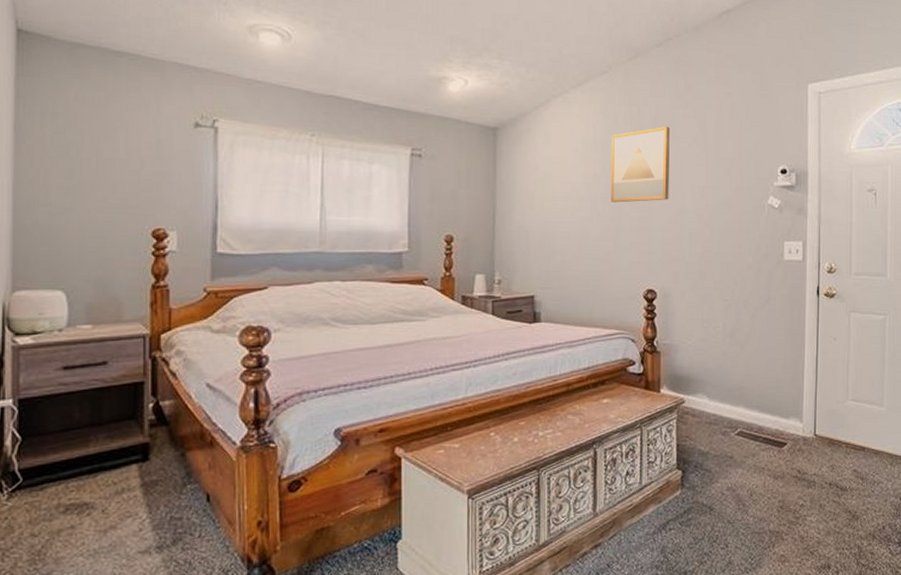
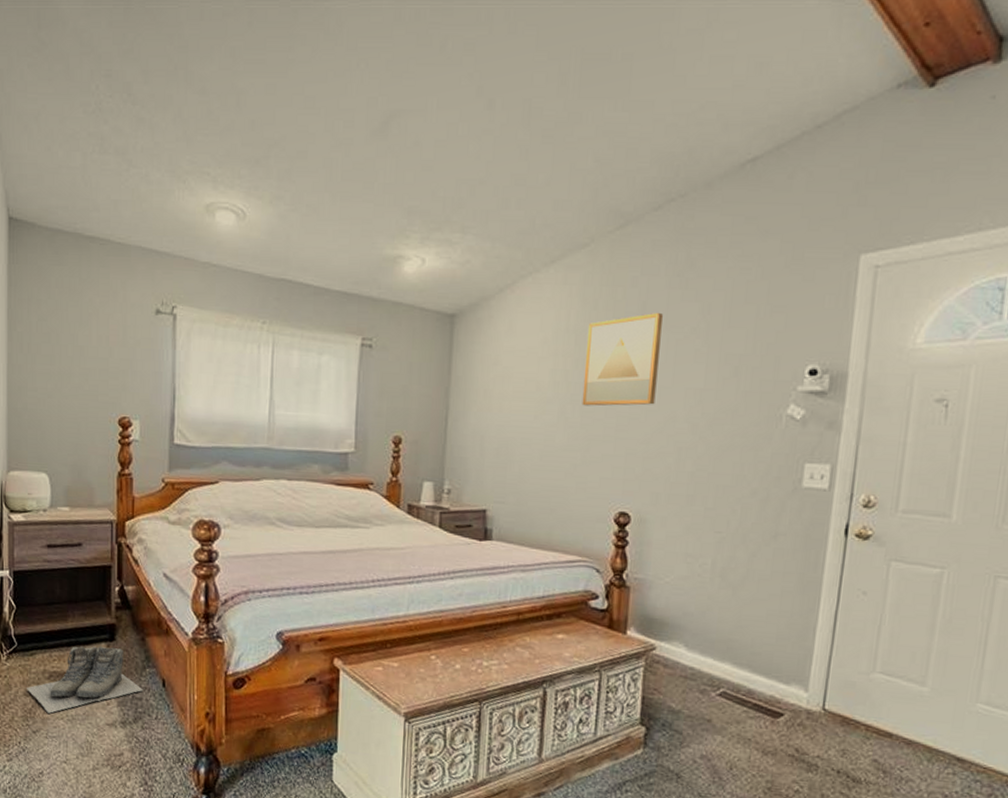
boots: none [35,468,183,552] -> present [27,645,143,713]

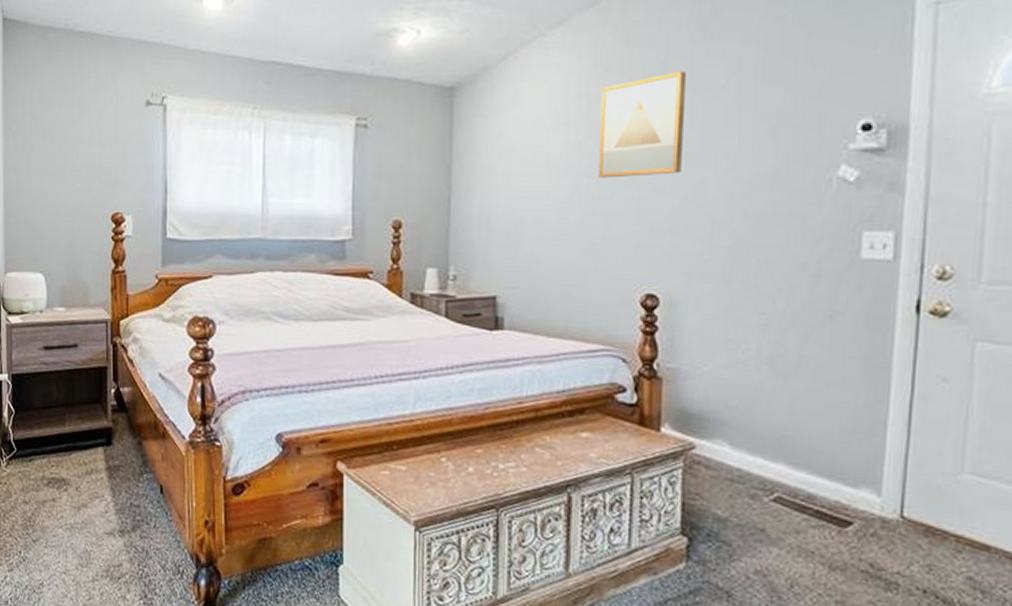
boots: present [27,645,143,713] -> none [26,450,141,522]

